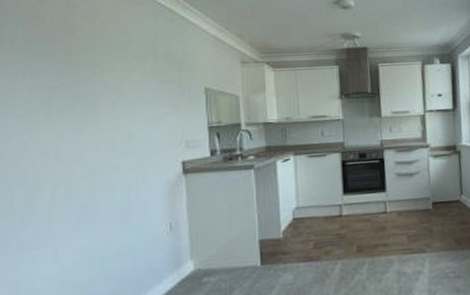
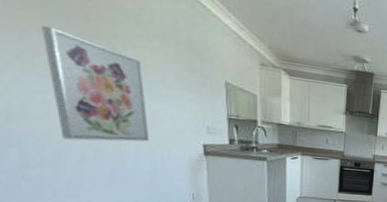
wall art: none [26,67,125,181] -> present [42,26,150,142]

